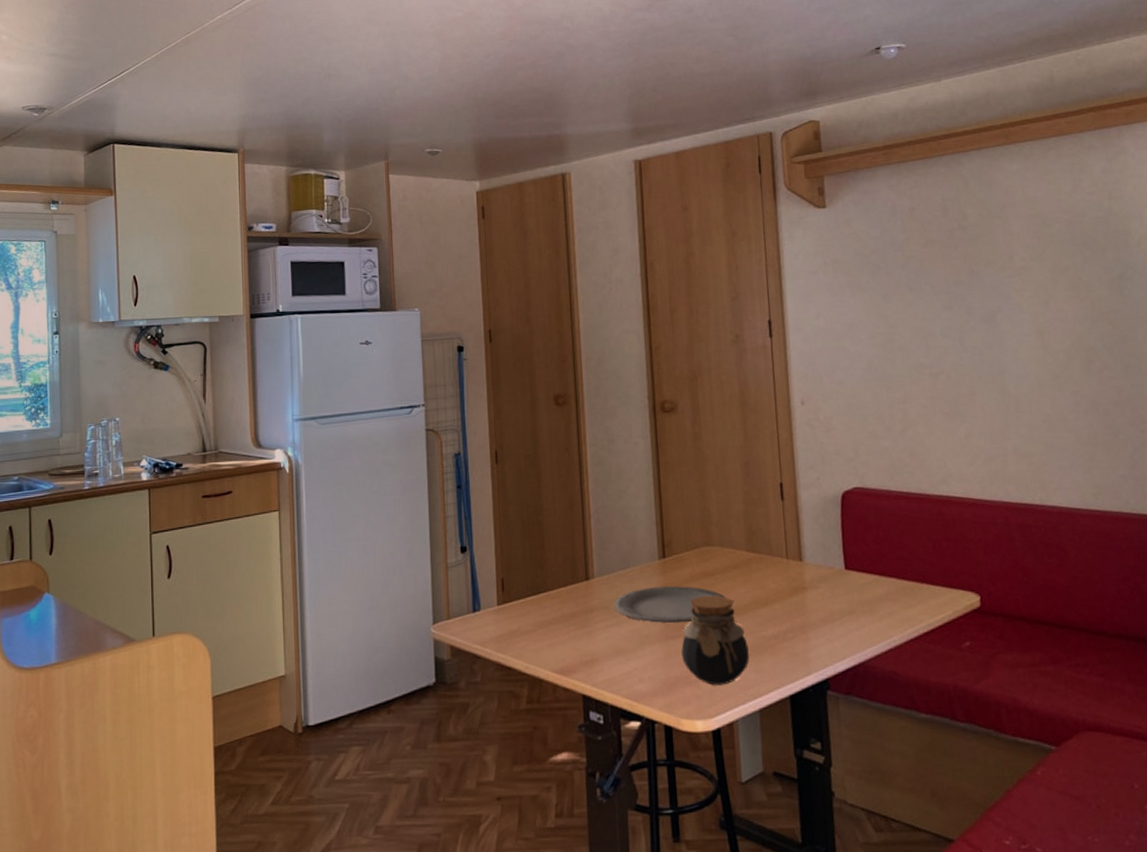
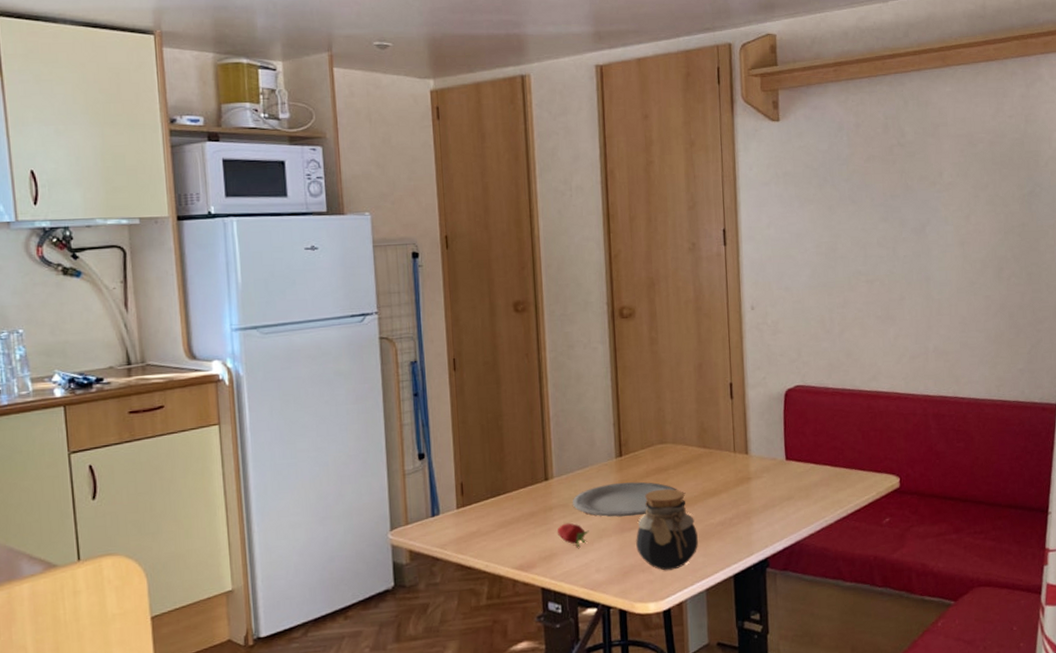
fruit: none [598,626,632,653] -> present [557,522,589,547]

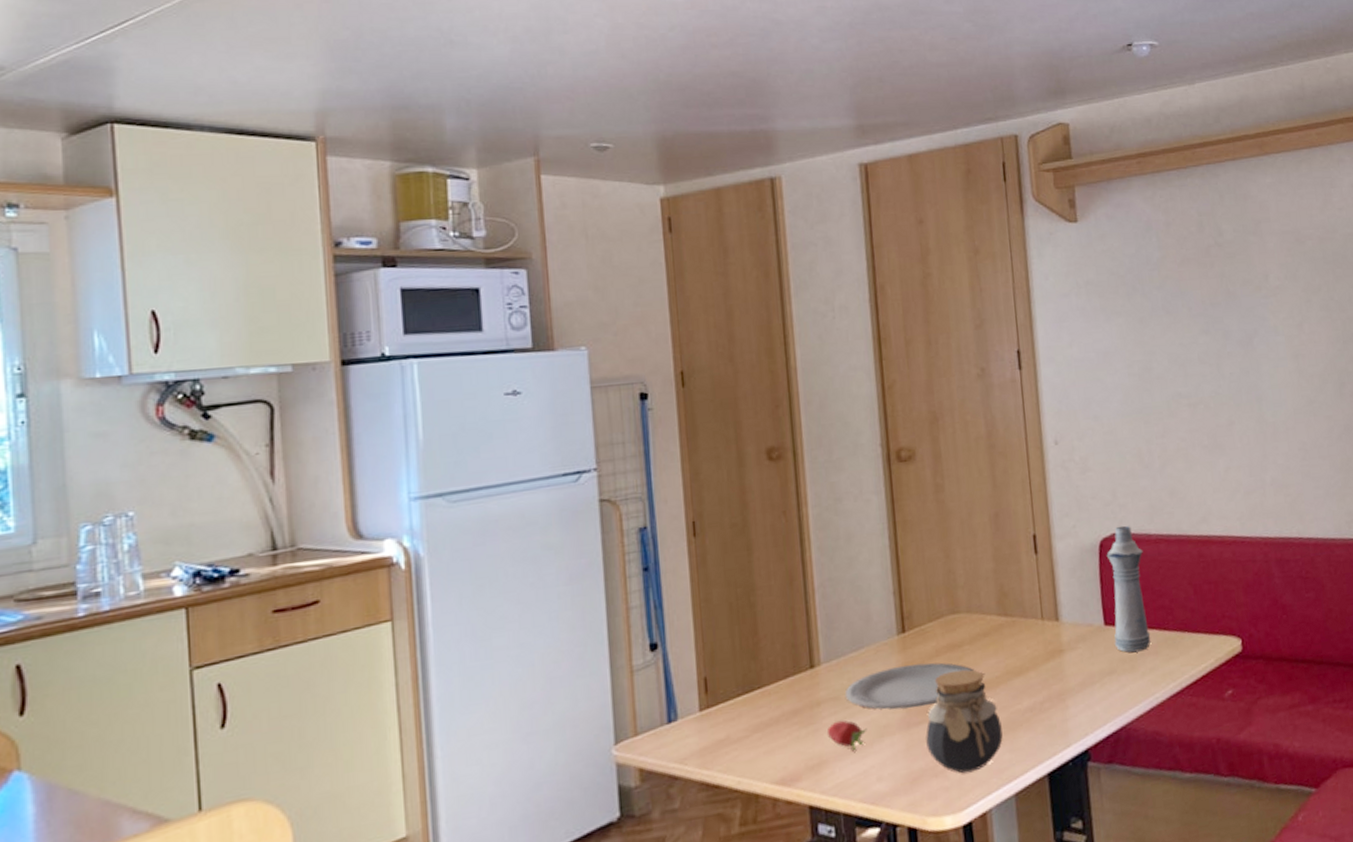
bottle: none [790,379,824,484] -> present [1106,525,1152,653]

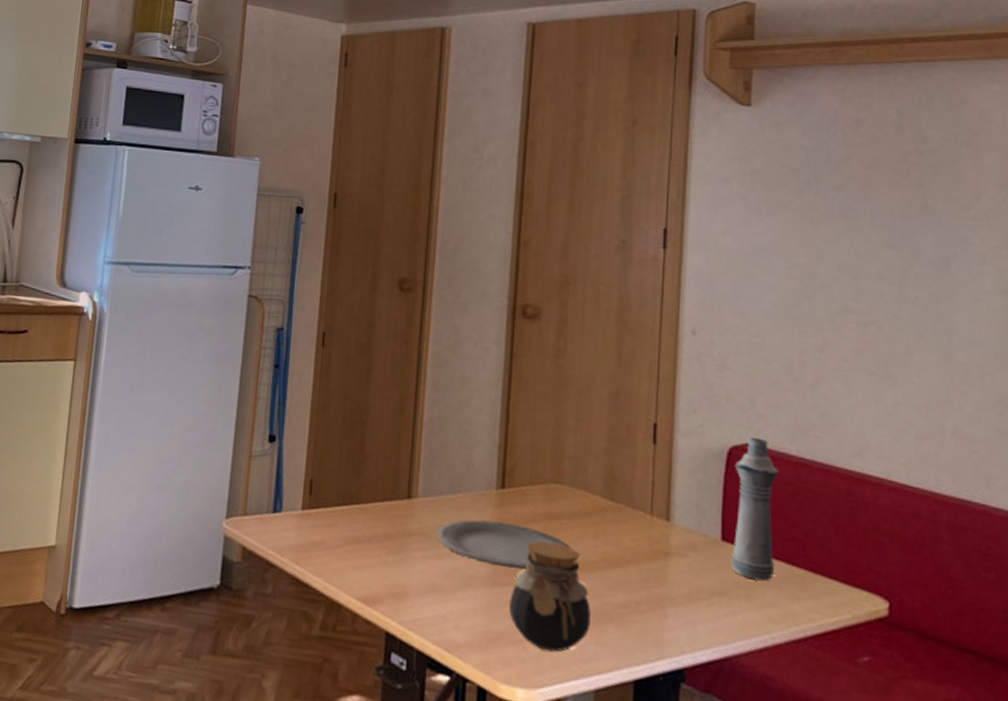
fruit: present [826,720,867,750] -> none [413,557,453,591]

